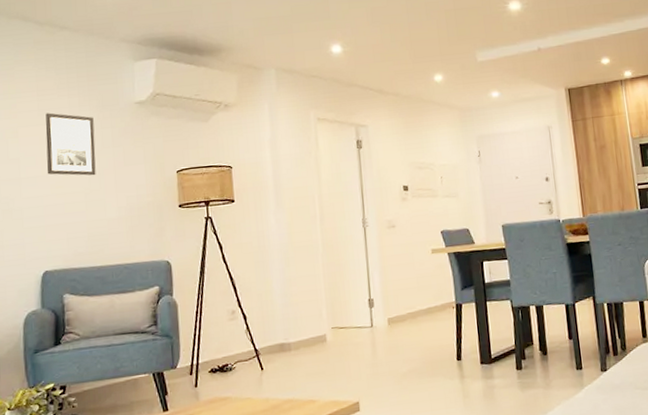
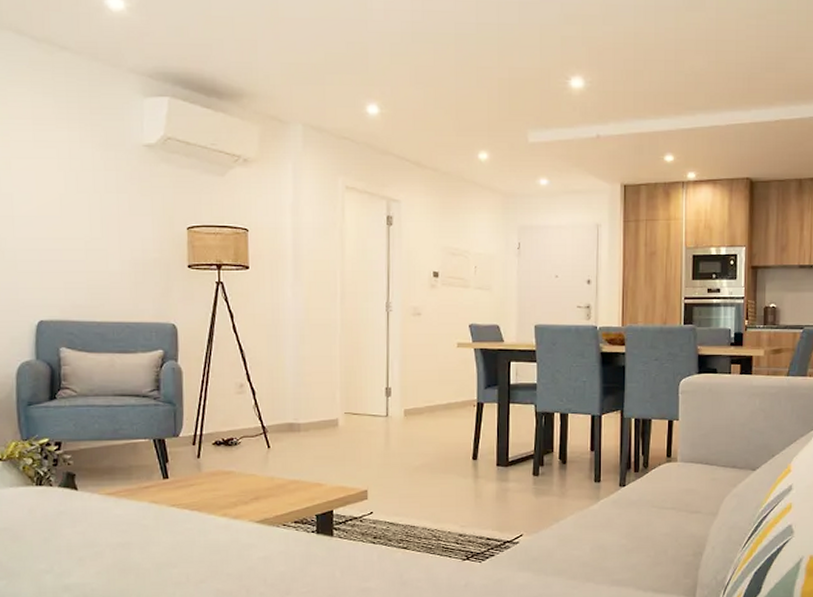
wall art: present [45,113,96,176] -> none [42,145,98,223]

